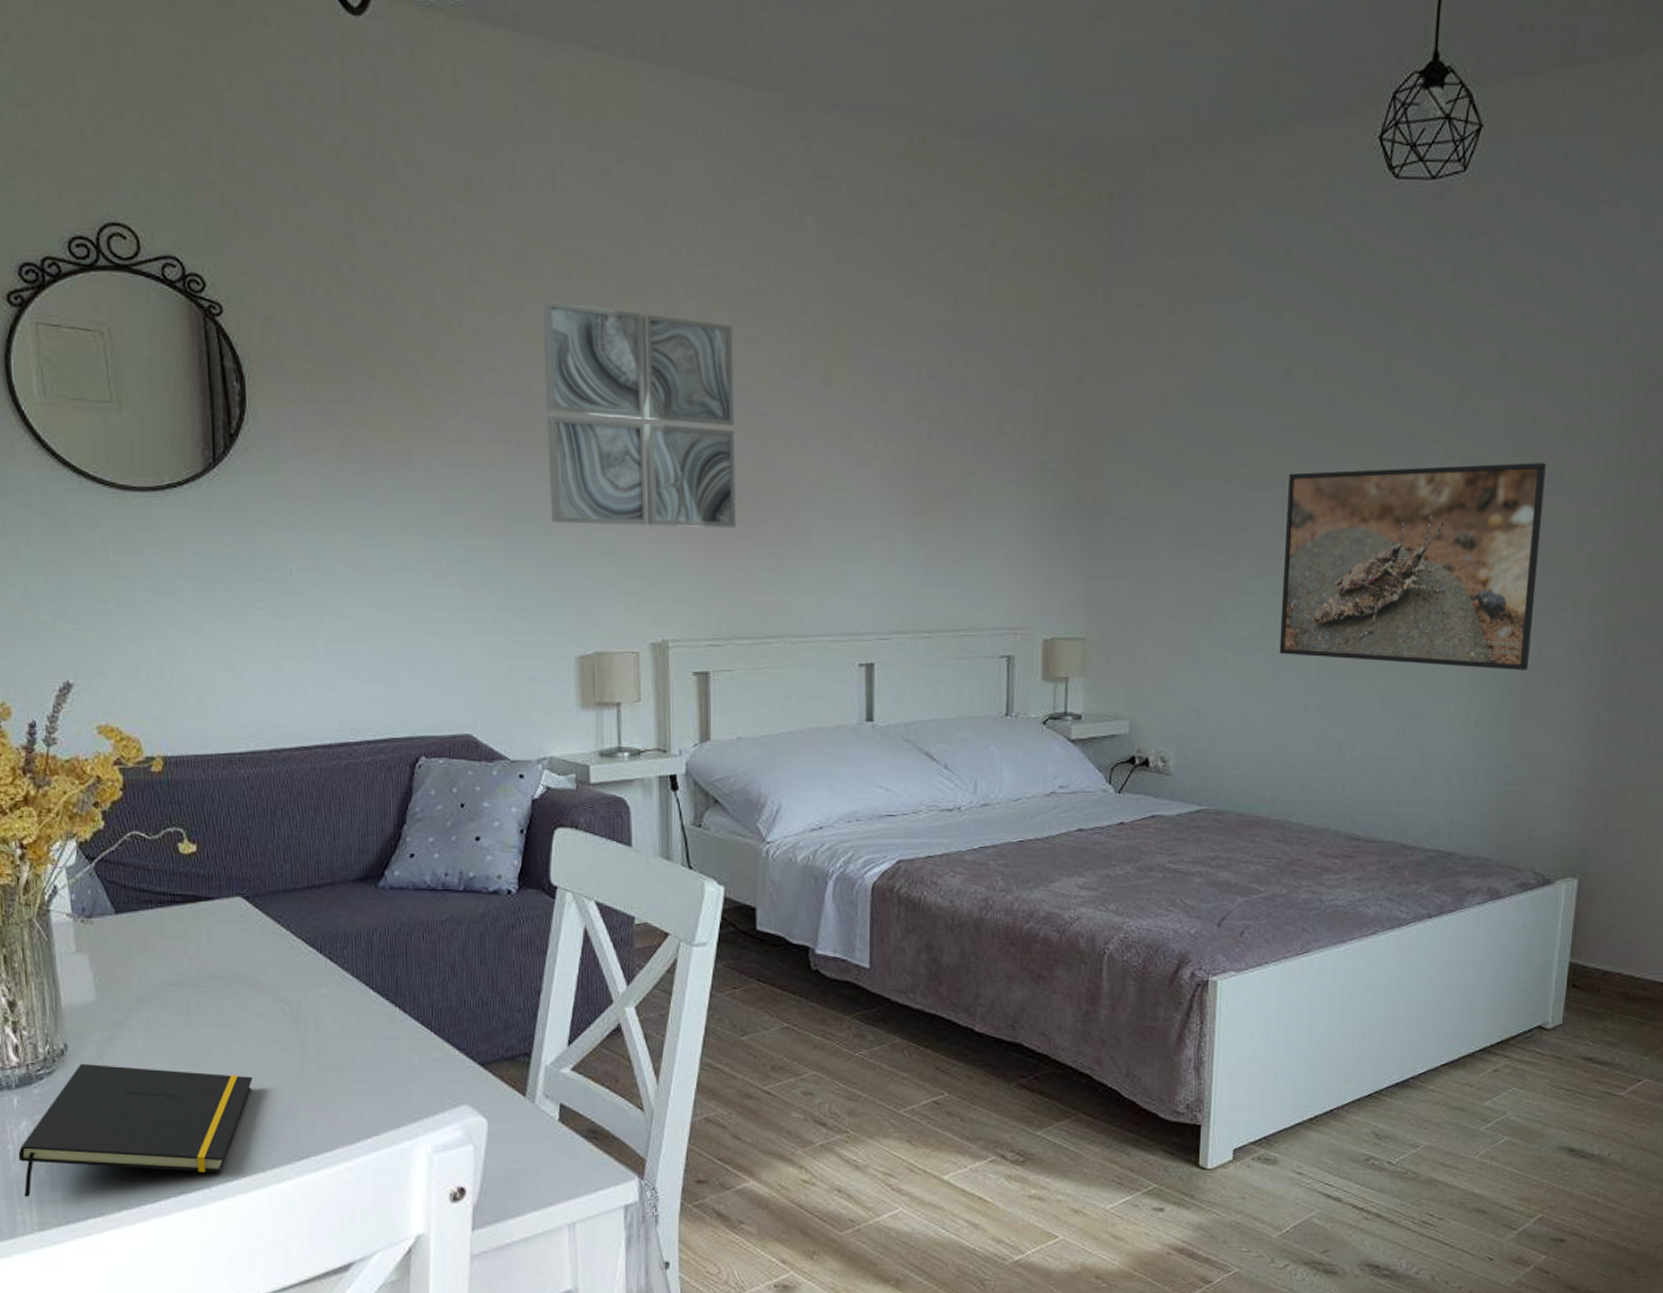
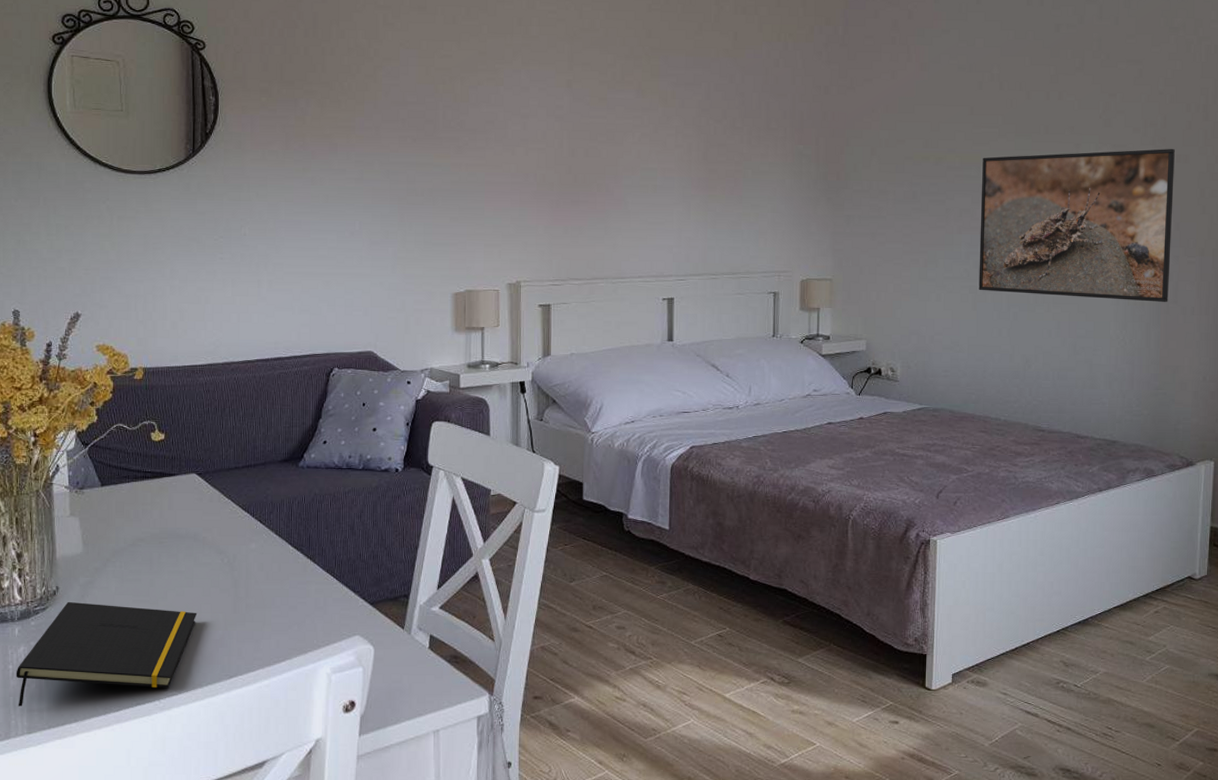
wall art: present [542,301,735,528] -> none [434,38,573,199]

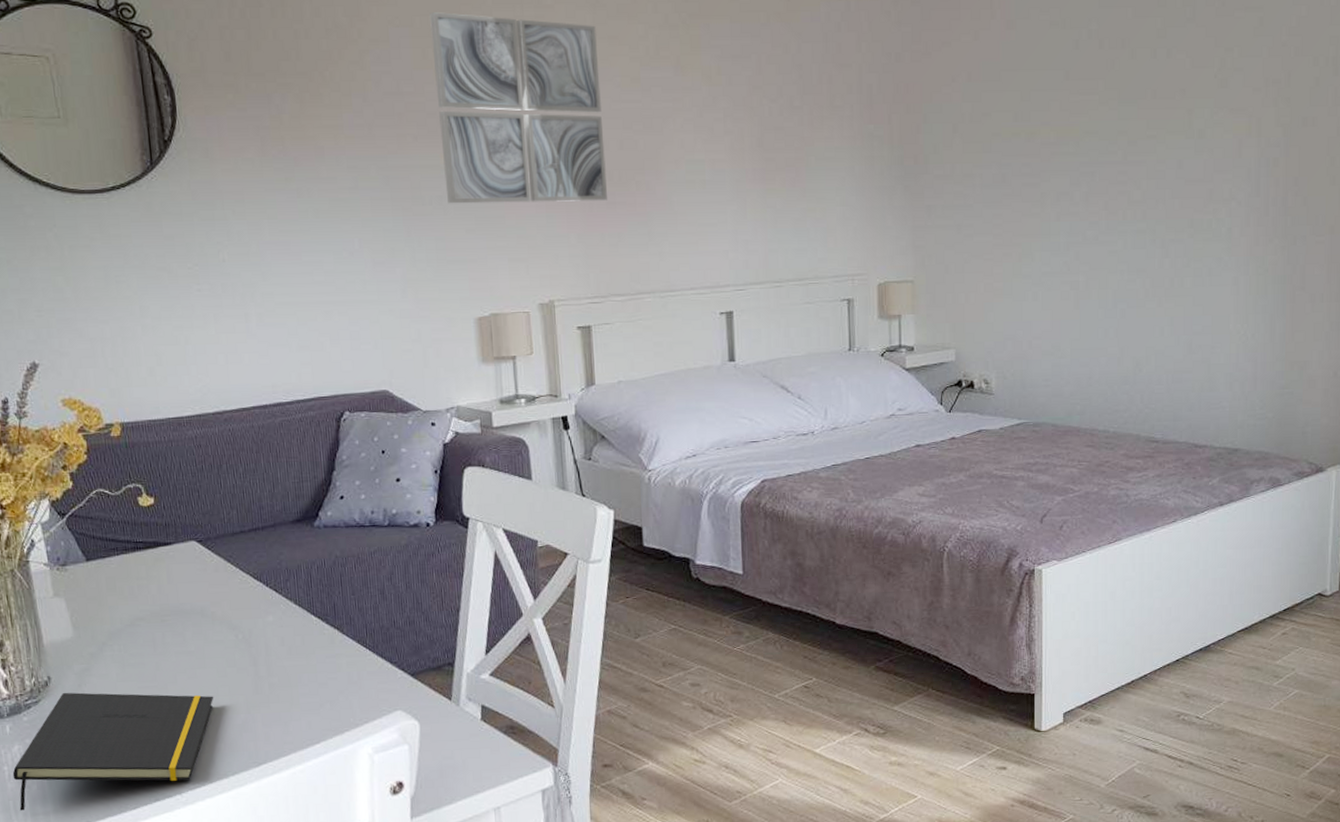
wall art: none [434,38,573,199] -> present [430,12,607,204]
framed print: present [978,149,1175,302] -> none [1080,111,1301,290]

